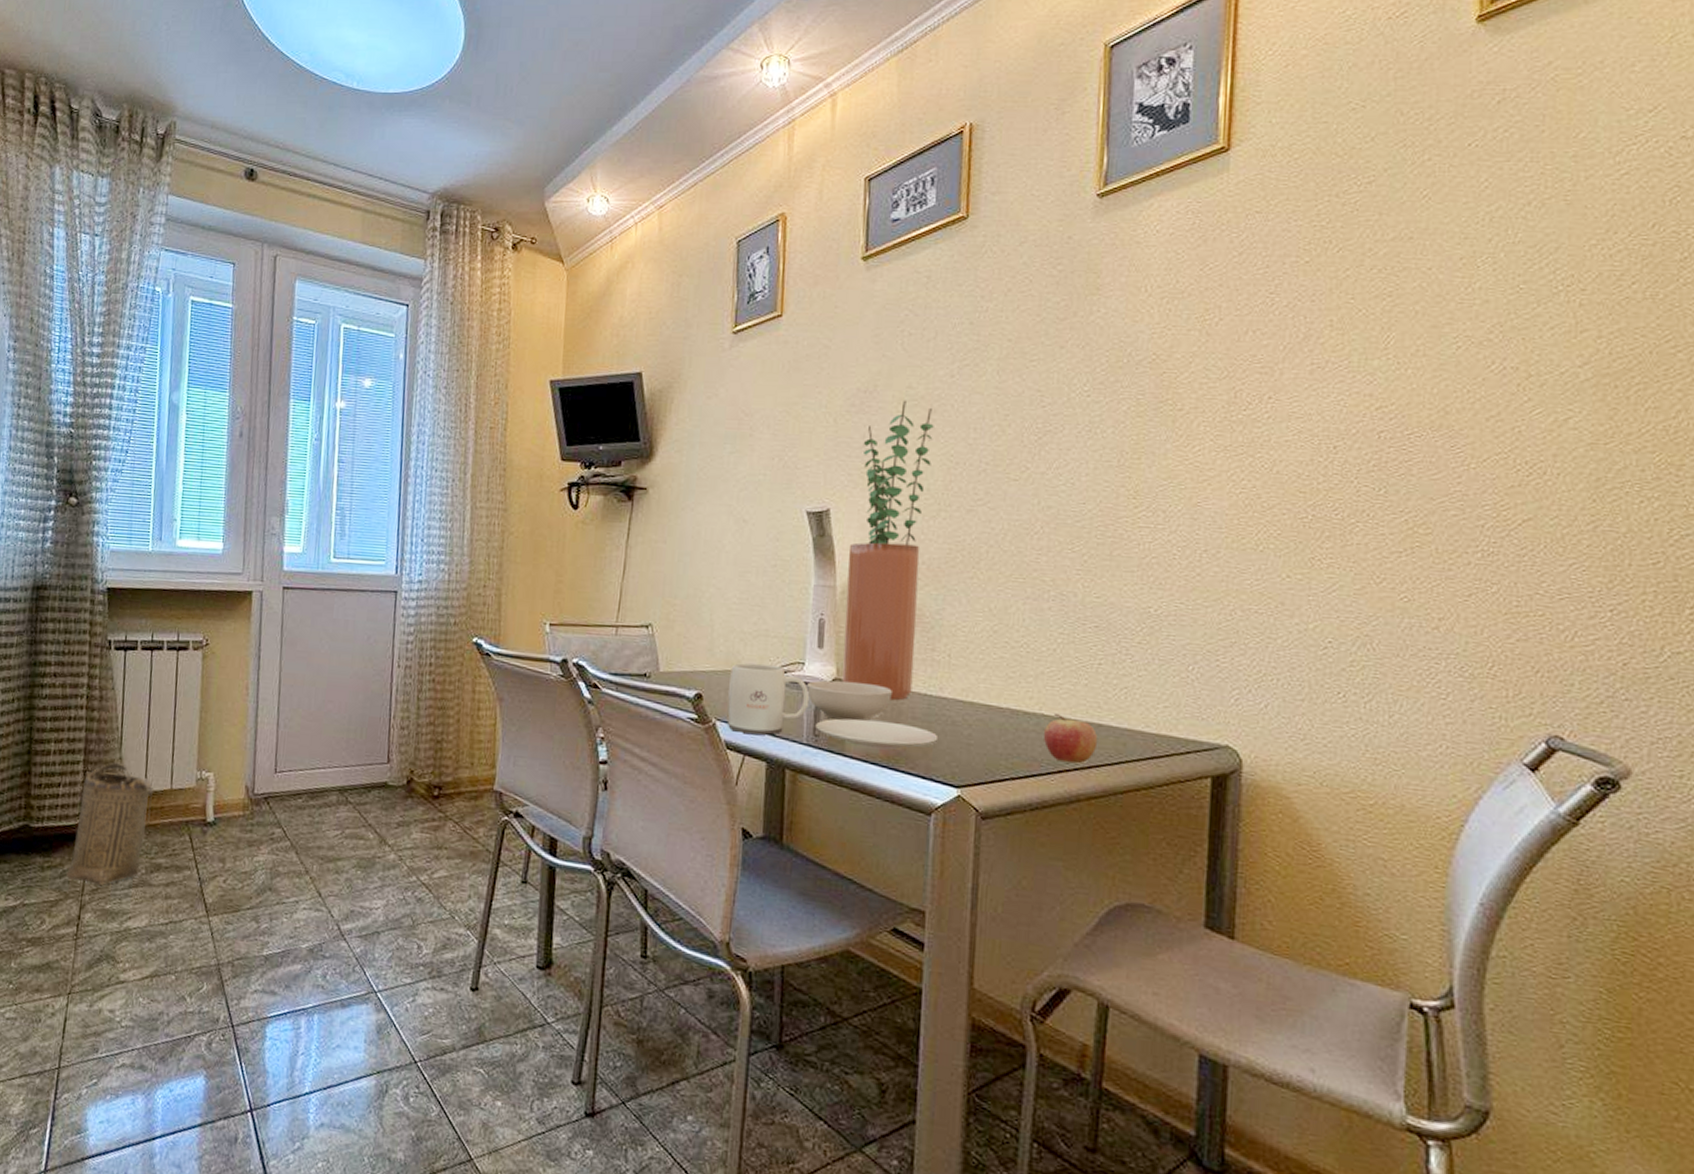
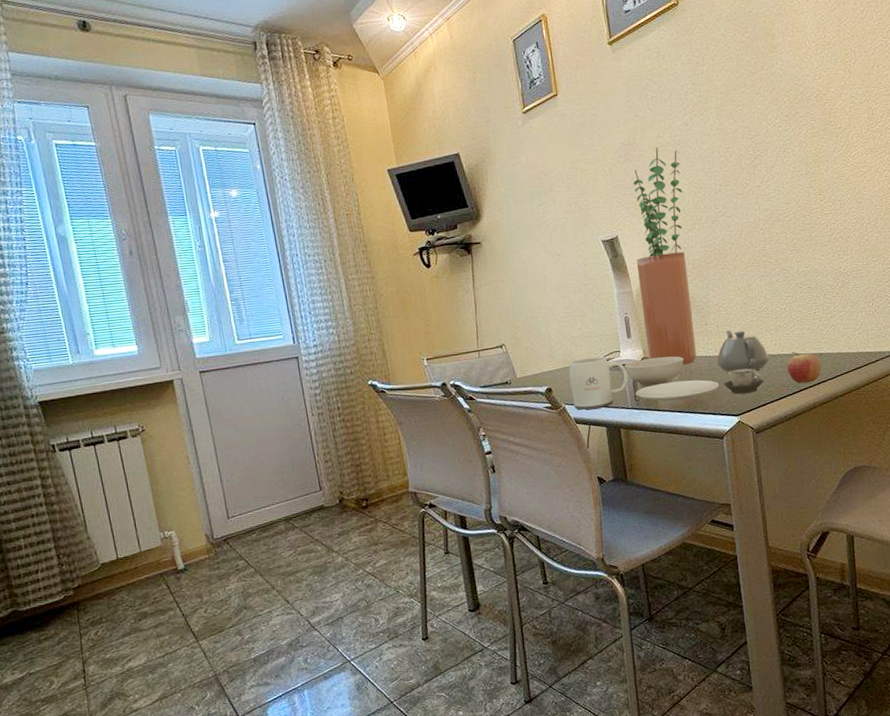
basket: present [66,762,154,887] -> none [59,541,132,645]
teapot: none [940,665,1019,731] -> present [717,330,769,373]
cup: none [943,721,1006,760] -> present [723,368,764,395]

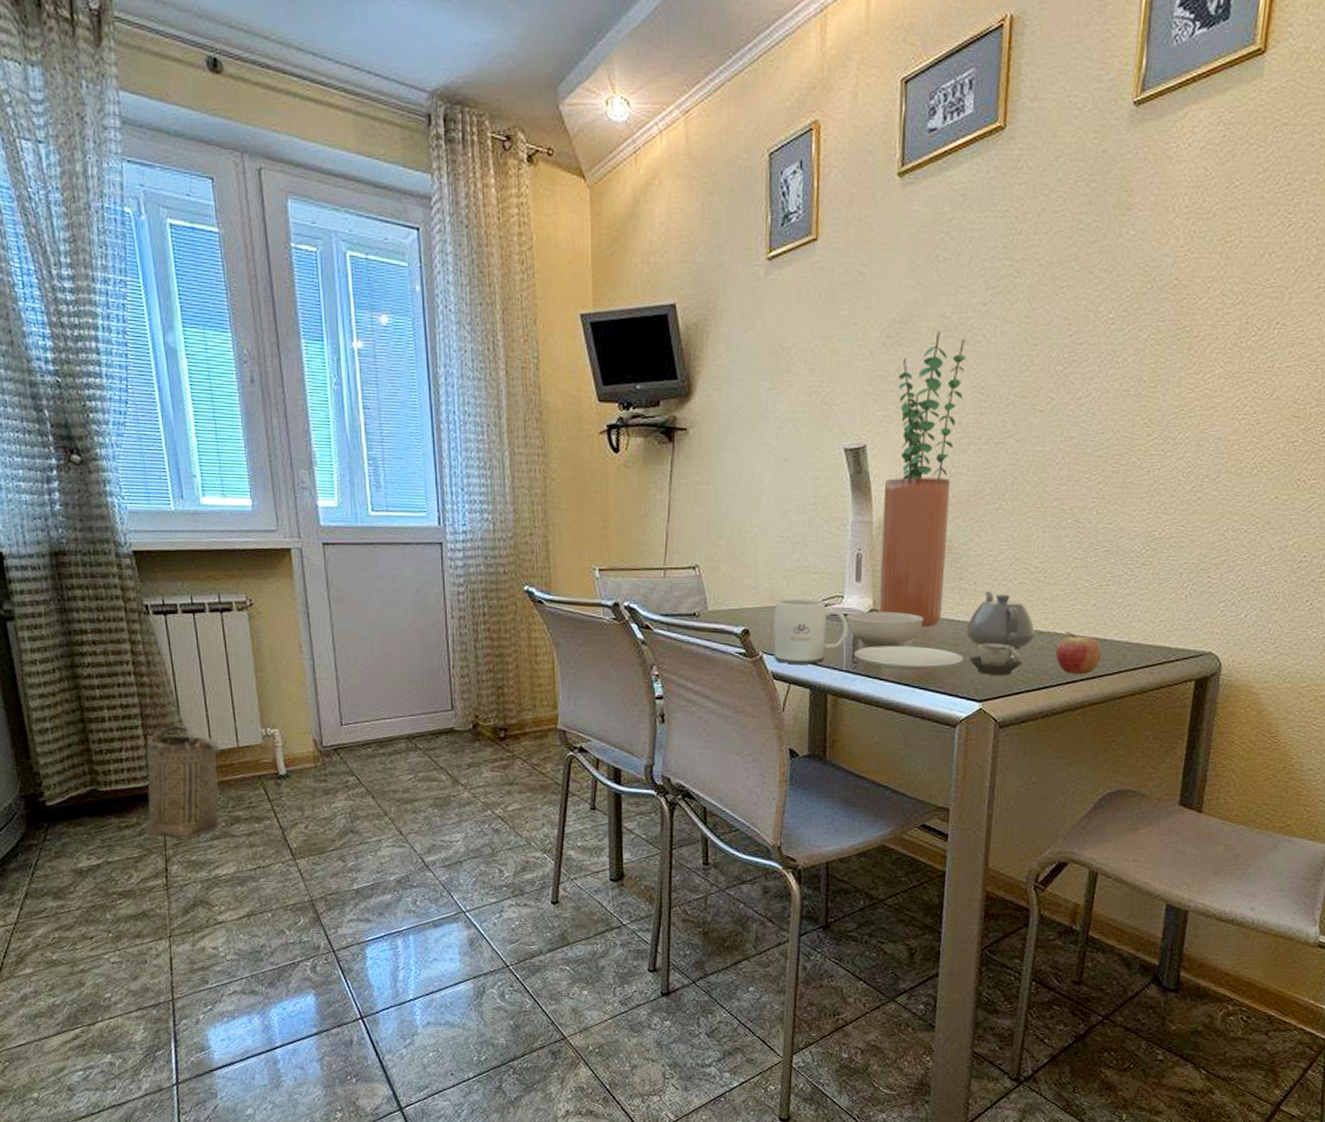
basket: none [59,541,132,645] -> present [145,724,224,841]

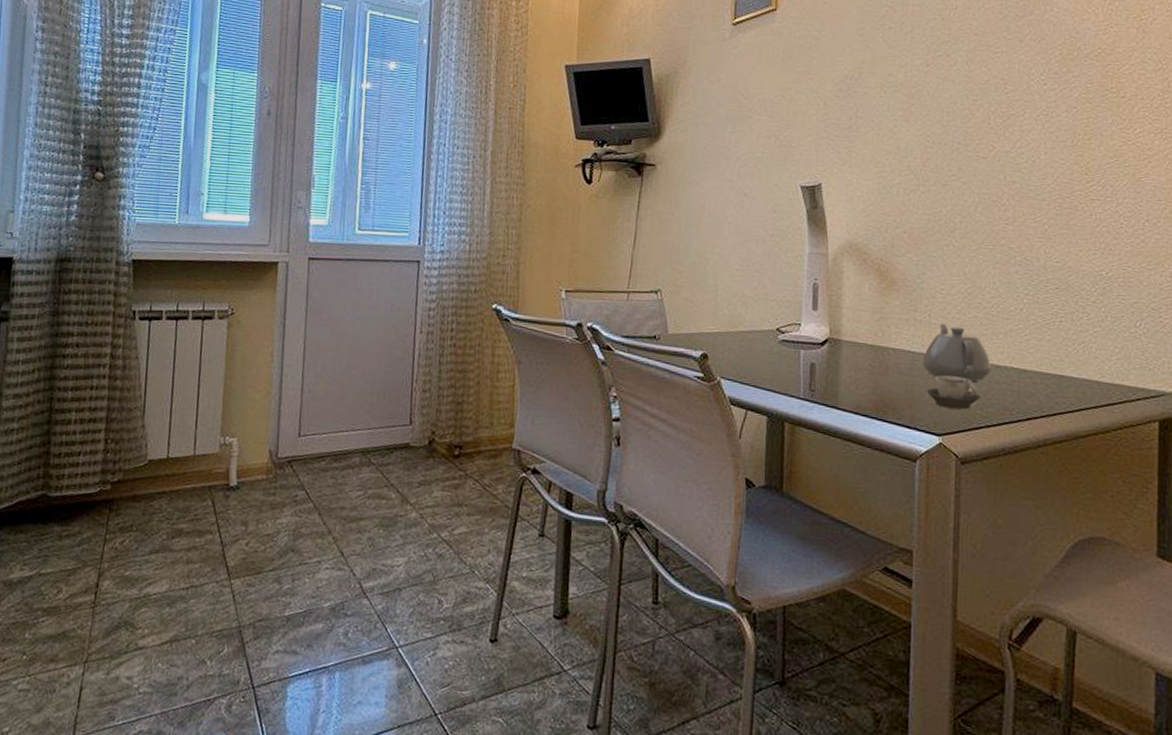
basket: present [145,724,224,841] -> none [85,429,177,553]
mug: present [772,598,849,664] -> none [731,324,806,391]
bowl: present [846,611,923,648] -> none [803,339,880,377]
plate: present [854,645,964,672] -> none [811,374,922,402]
vase: present [878,330,967,627] -> none [834,86,912,358]
fruit: present [1055,632,1103,675] -> none [1013,367,1061,412]

